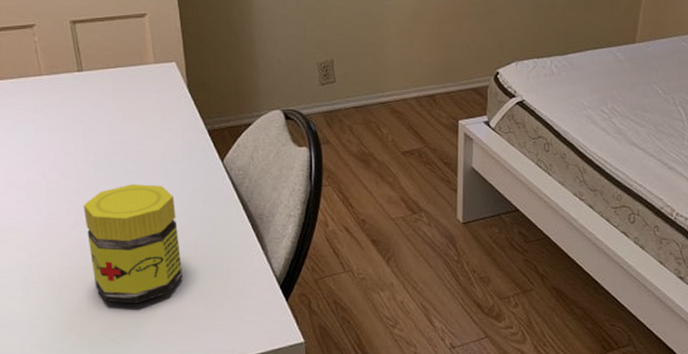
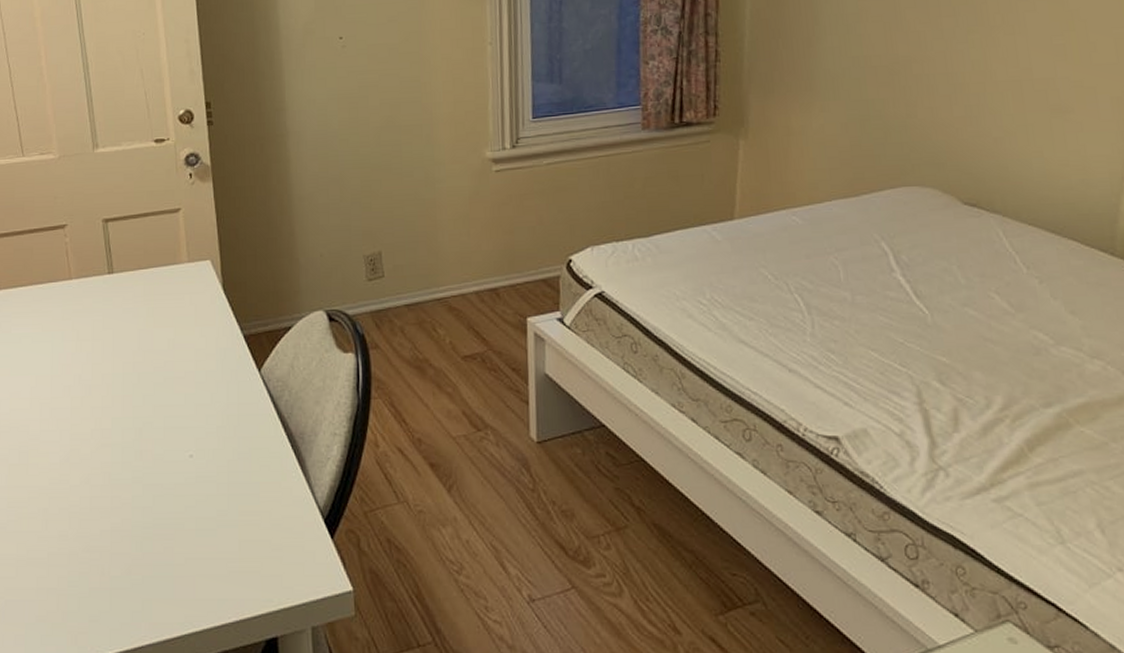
jar: present [83,184,182,304] -> none [109,399,214,541]

